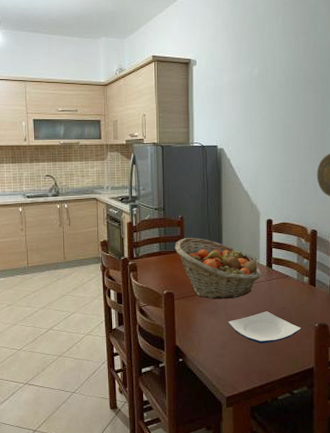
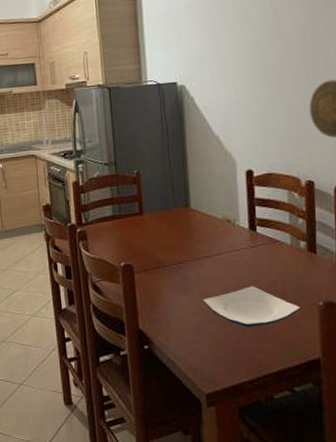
fruit basket: present [175,238,262,300] -> none [131,197,243,272]

